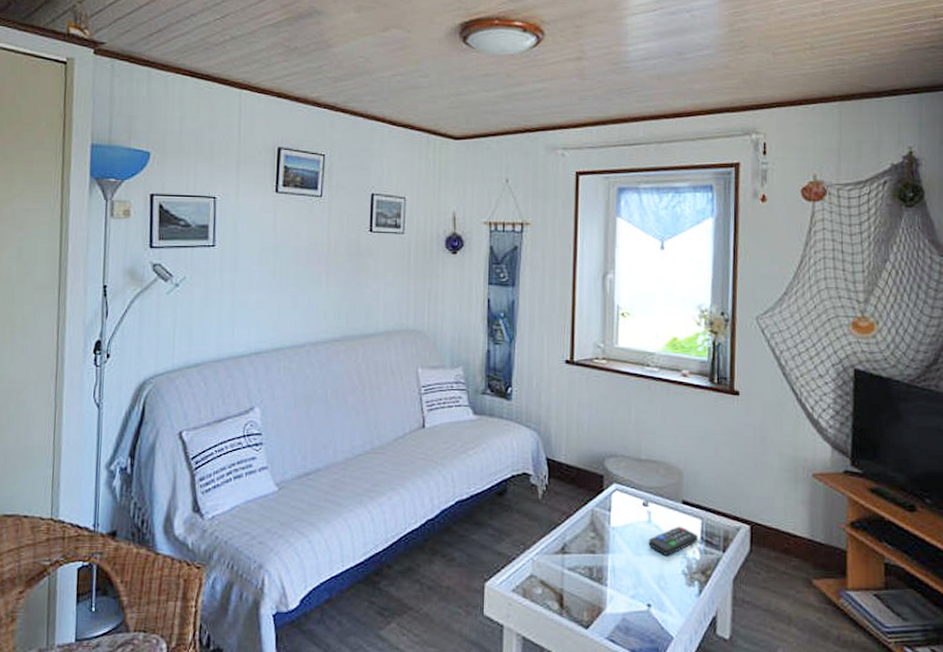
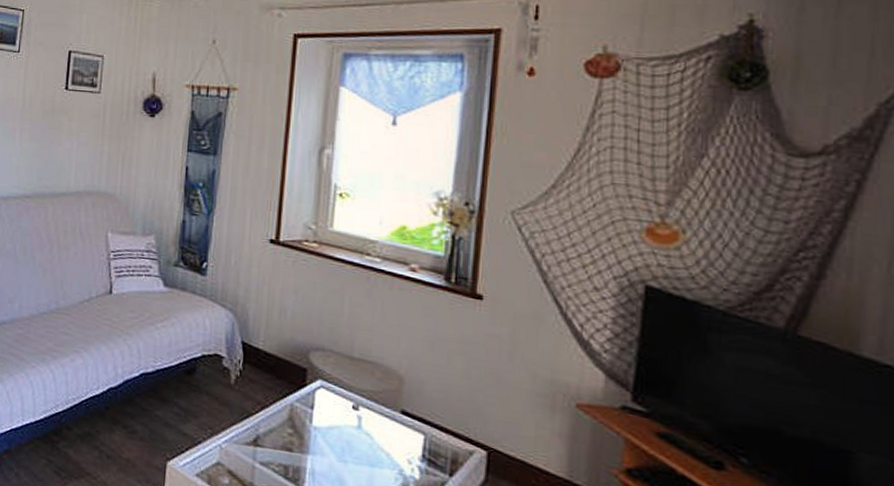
remote control: present [648,526,699,555] -> none [356,438,420,469]

